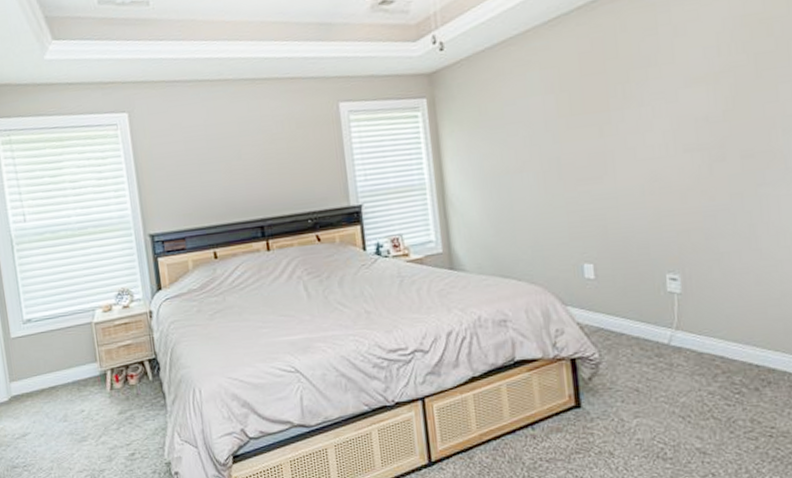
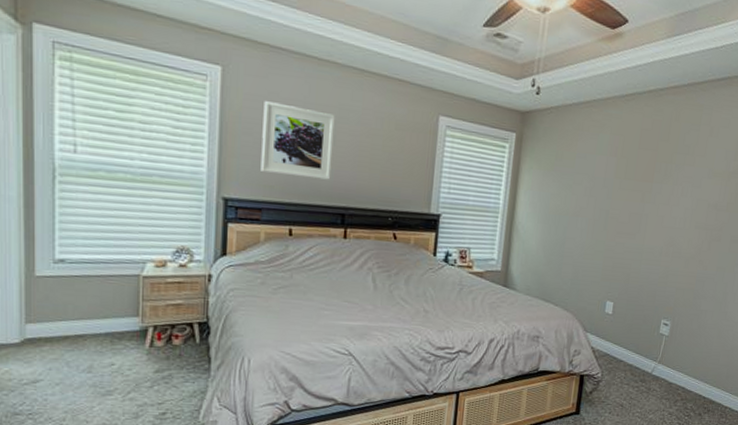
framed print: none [169,130,244,202] -> present [260,101,335,180]

